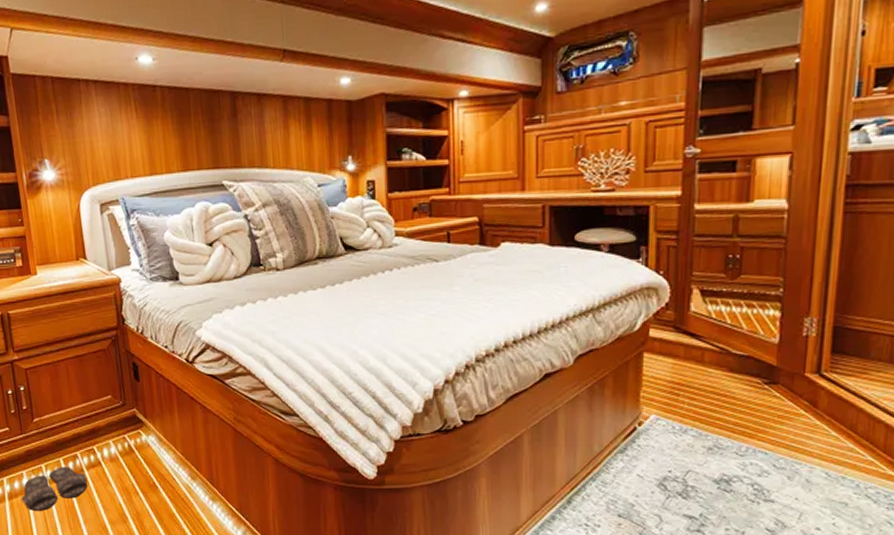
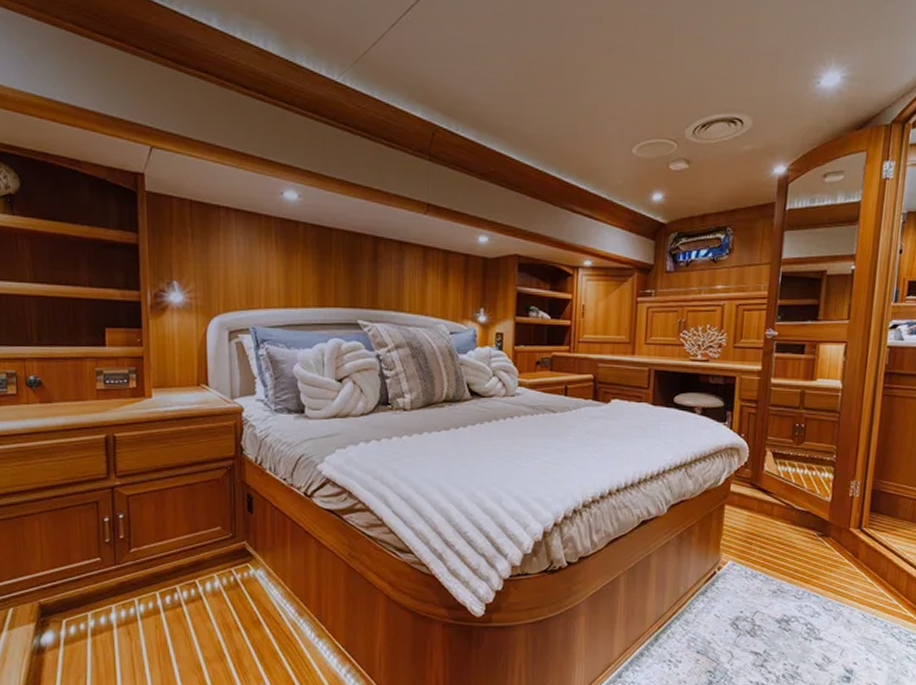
slippers: present [21,466,87,511] -> none [107,601,184,648]

